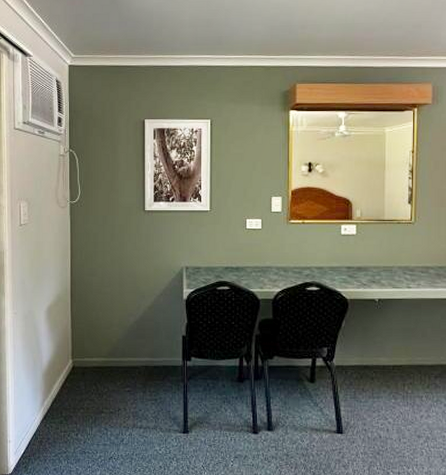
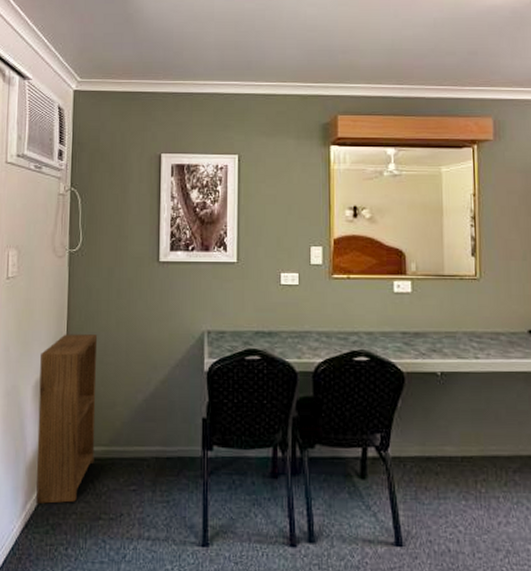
shelving unit: none [50,270,96,401] -> present [36,334,98,504]

